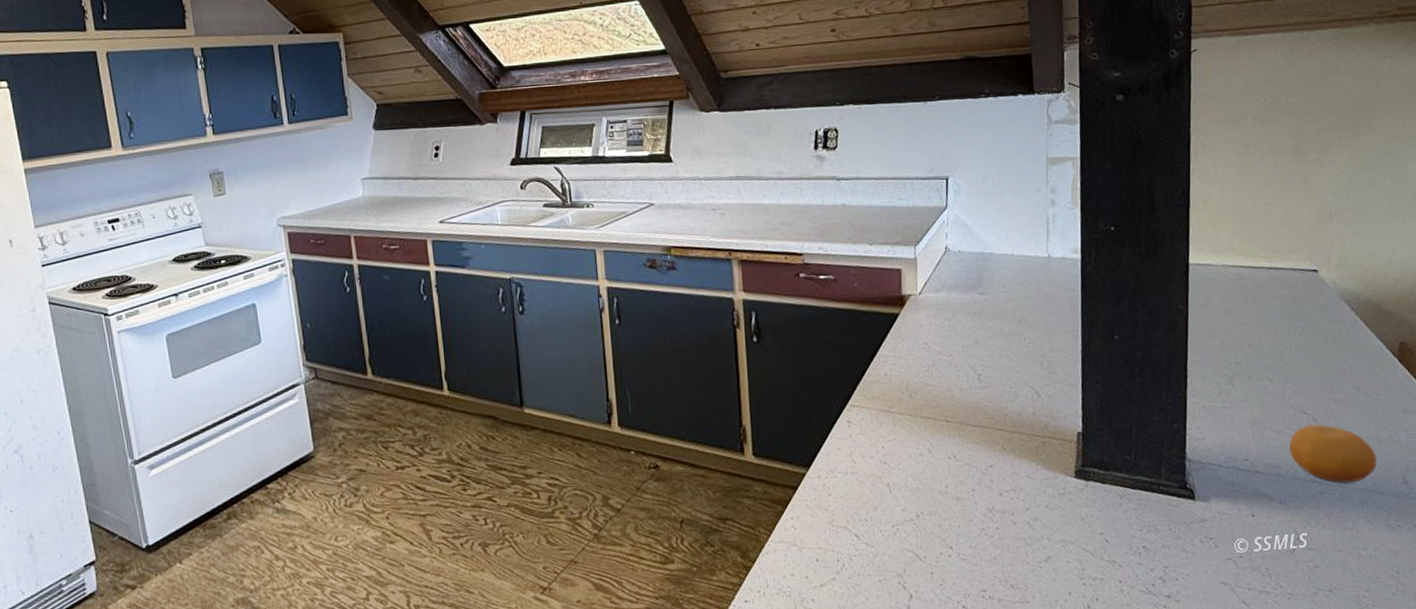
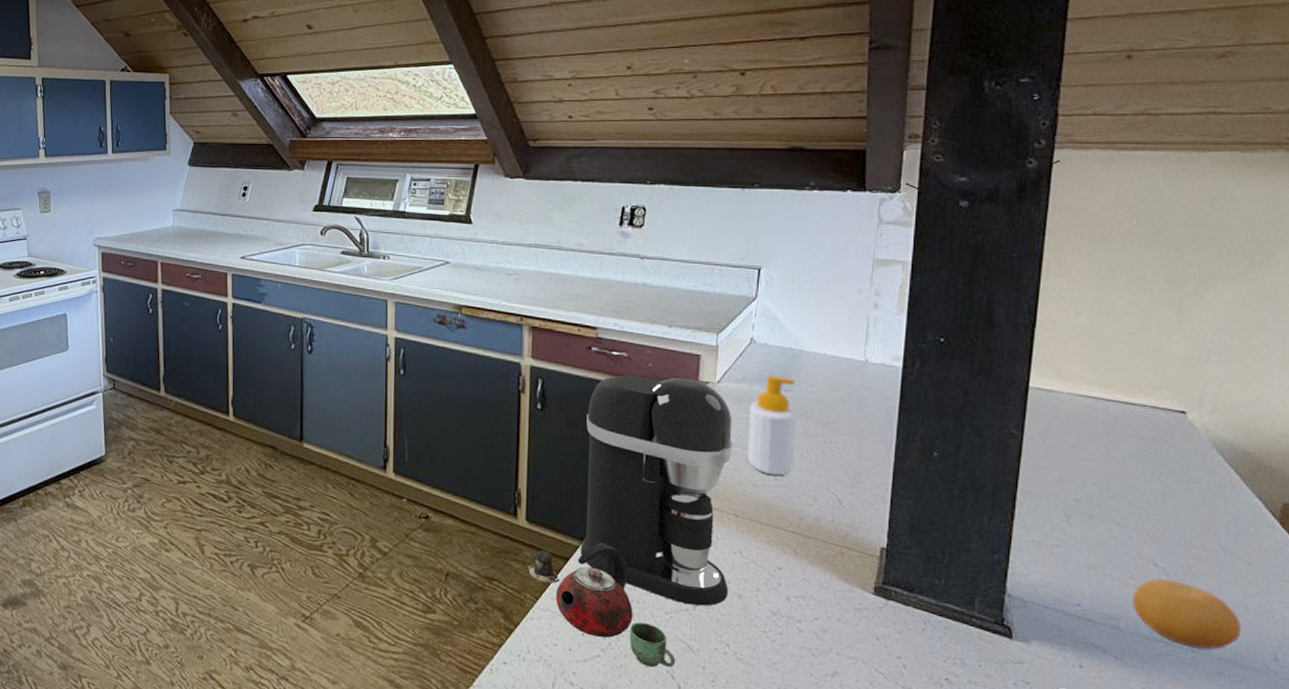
kettle: none [760,466,906,582] -> present [528,542,676,668]
coffee maker: none [801,293,947,515] -> present [580,375,733,606]
soap bottle: none [950,280,994,377] -> present [747,375,797,476]

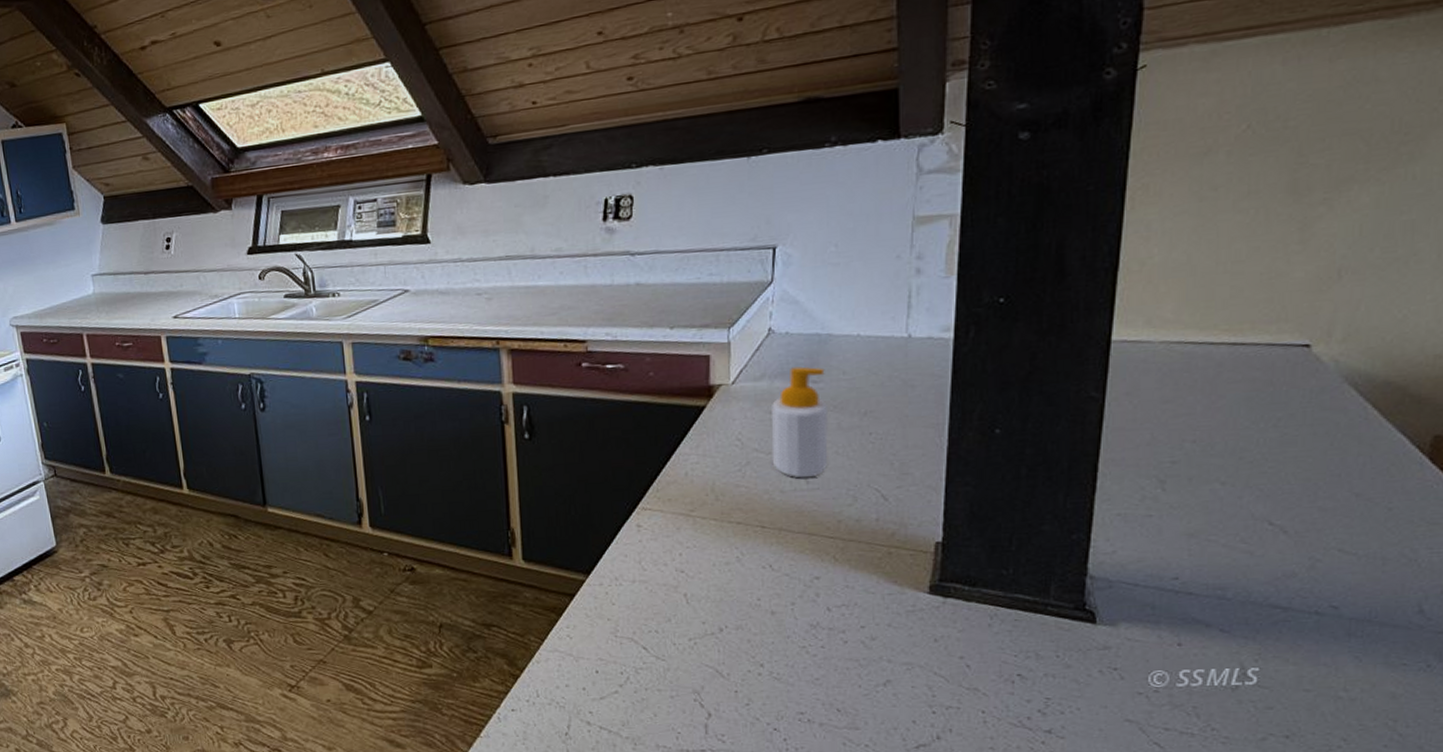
kettle: present [528,542,676,668] -> none [530,573,704,698]
coffee maker: present [580,375,733,606] -> none [582,383,759,628]
fruit: present [1132,578,1242,649] -> none [1242,537,1379,610]

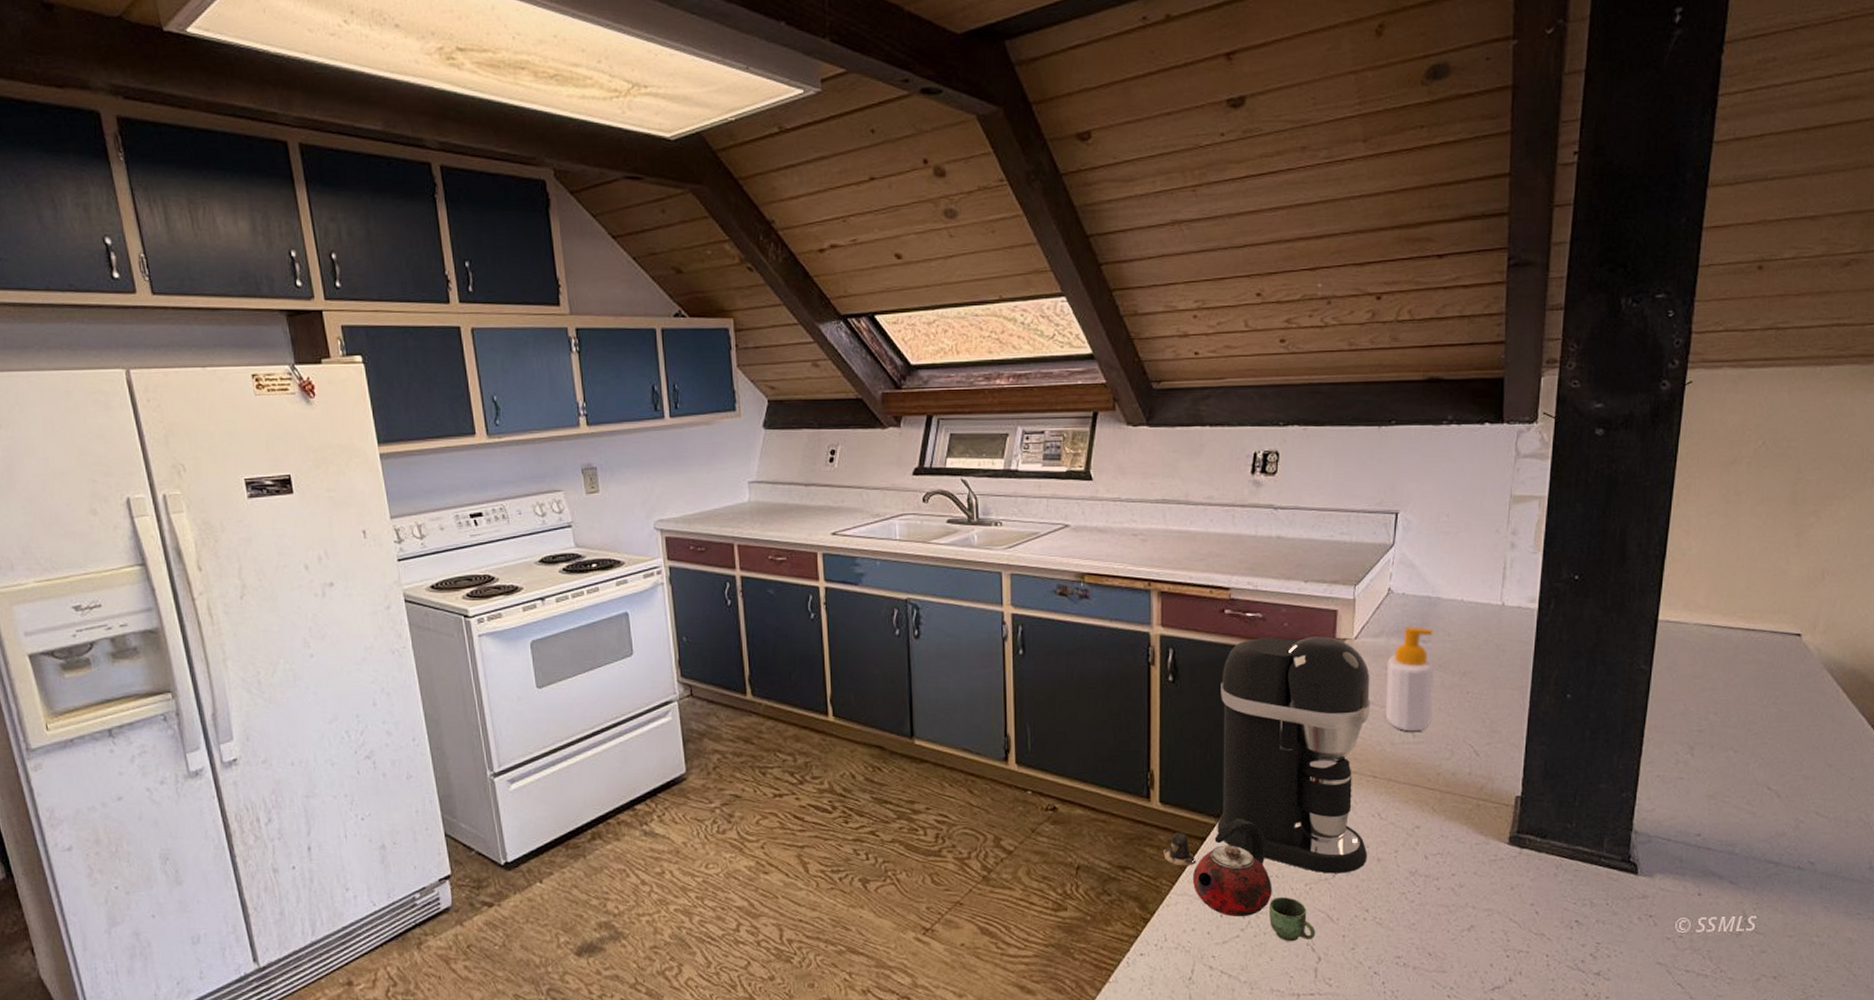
kettle: none [530,573,704,698] -> present [1164,818,1316,942]
coffee maker: none [582,383,759,628] -> present [1217,636,1371,874]

